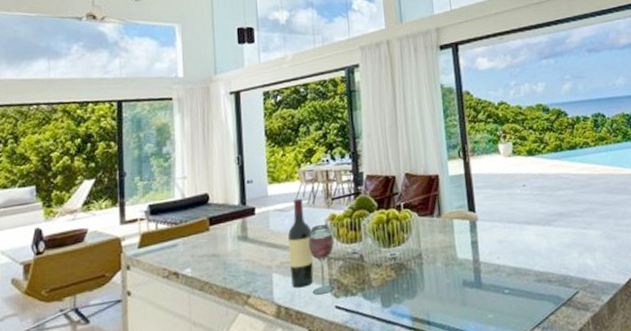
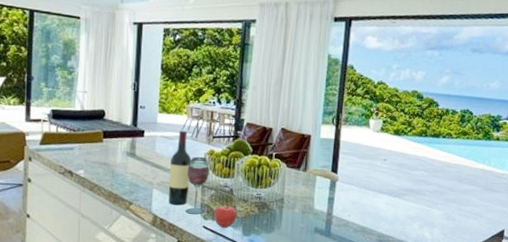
fruit: none [346,274,372,304] -> present [214,205,237,228]

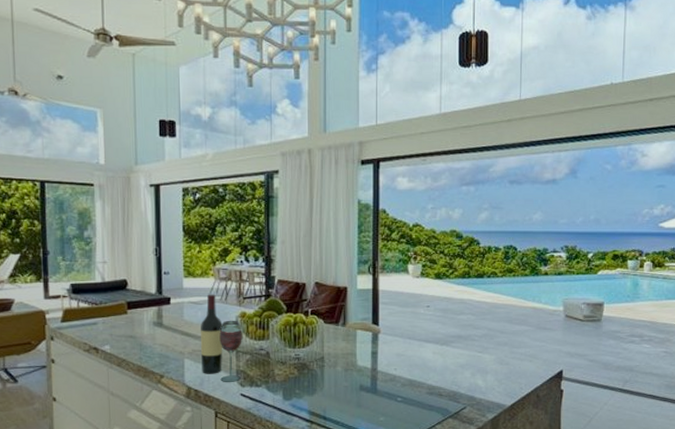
fruit: present [214,205,237,228] -> none [251,369,275,394]

